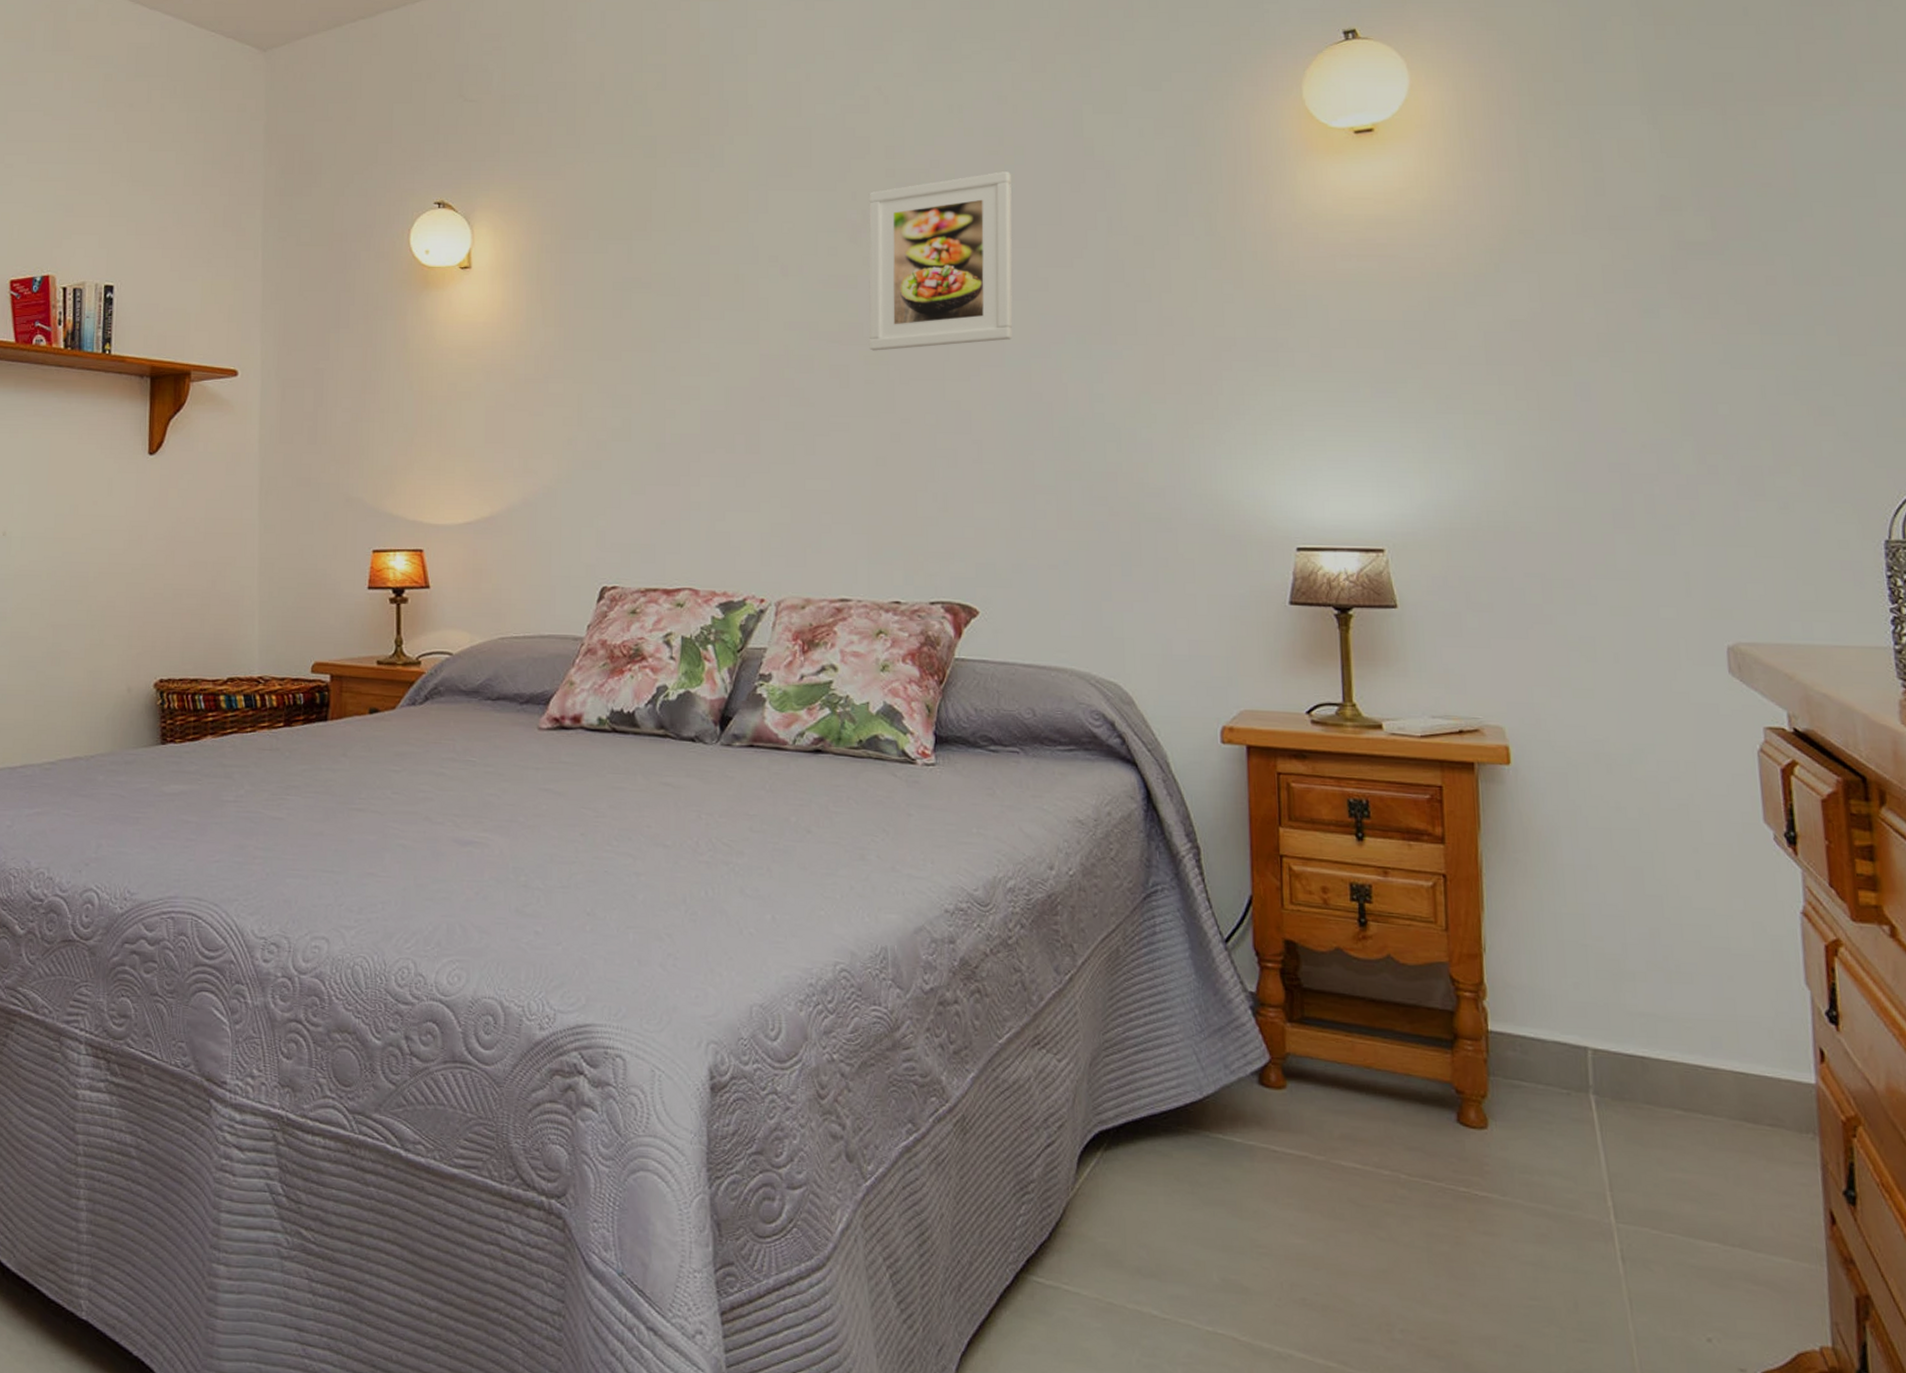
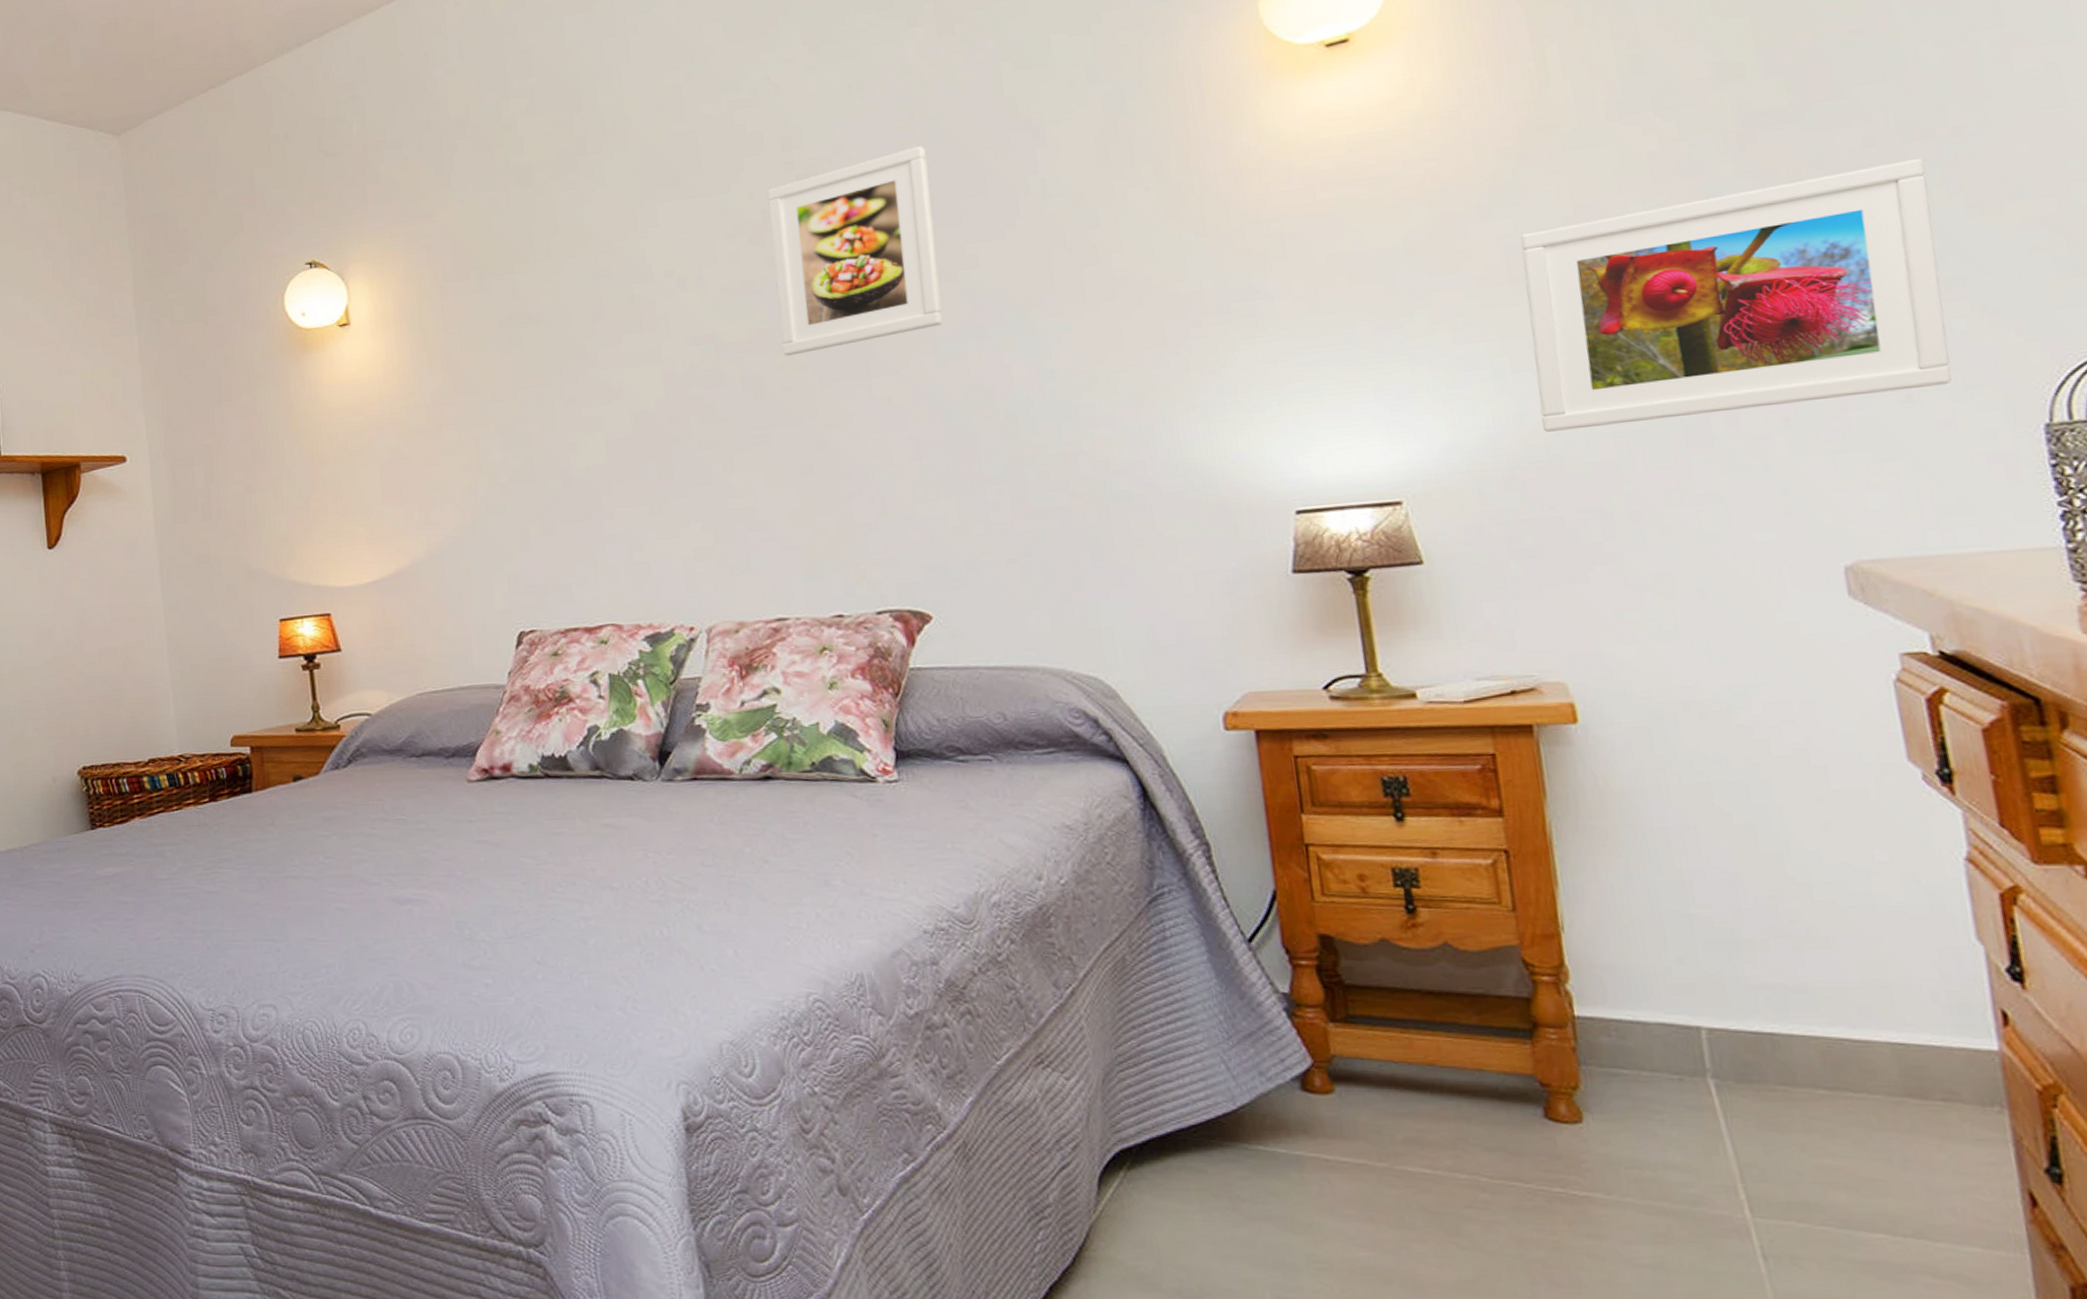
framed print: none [1497,299,1819,501] -> present [1521,158,1952,432]

